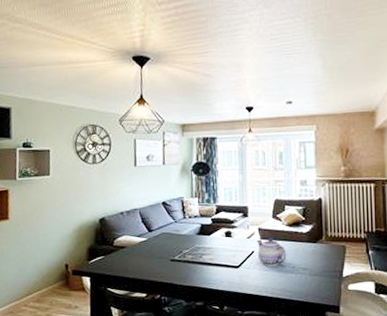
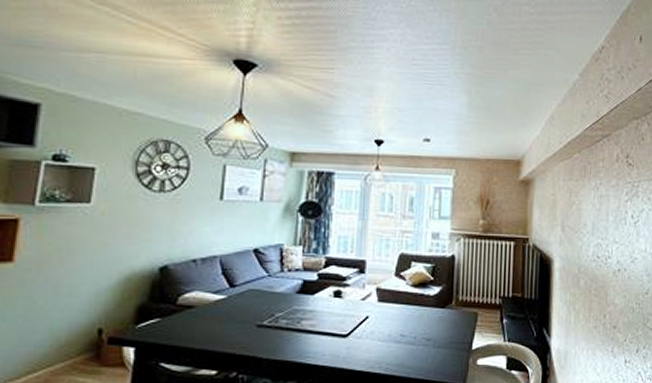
teapot: present [256,238,287,266] -> none [372,300,409,336]

